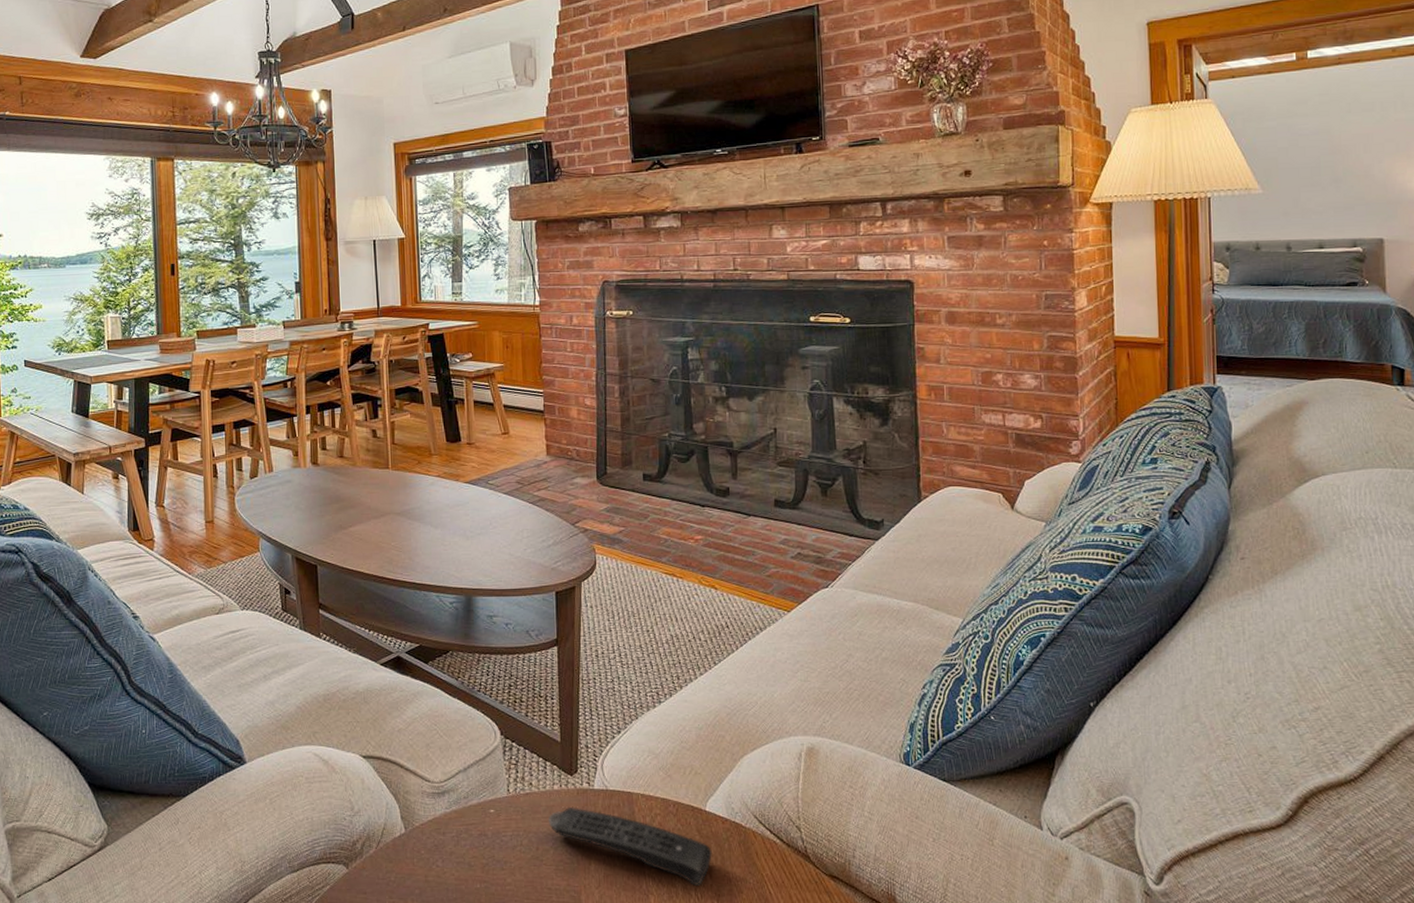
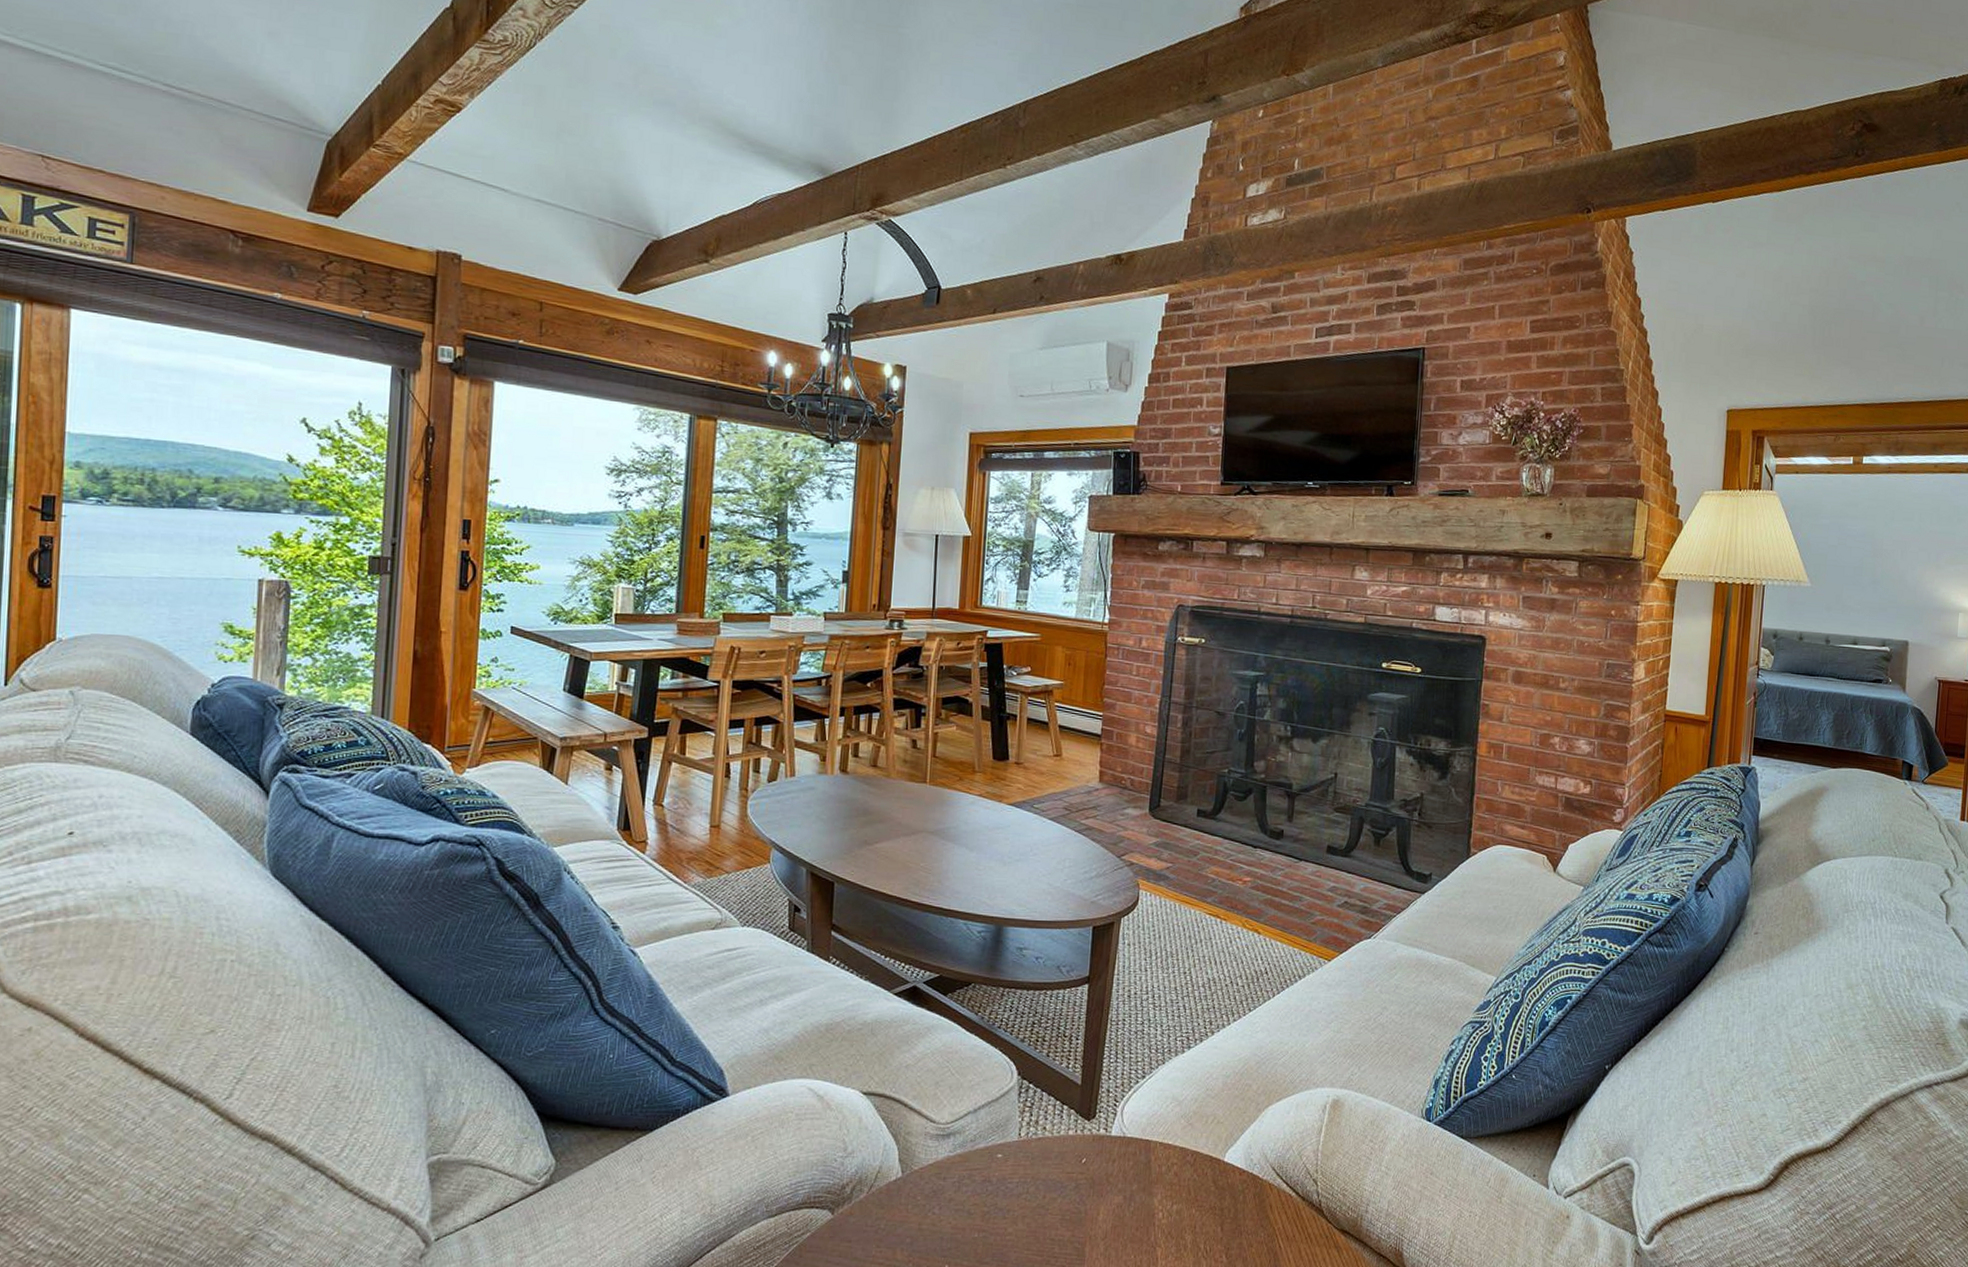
remote control: present [549,808,712,886] -> none [1059,1154,1226,1238]

